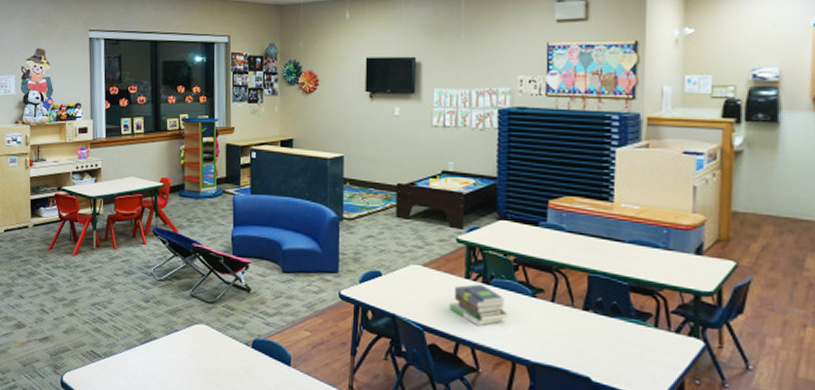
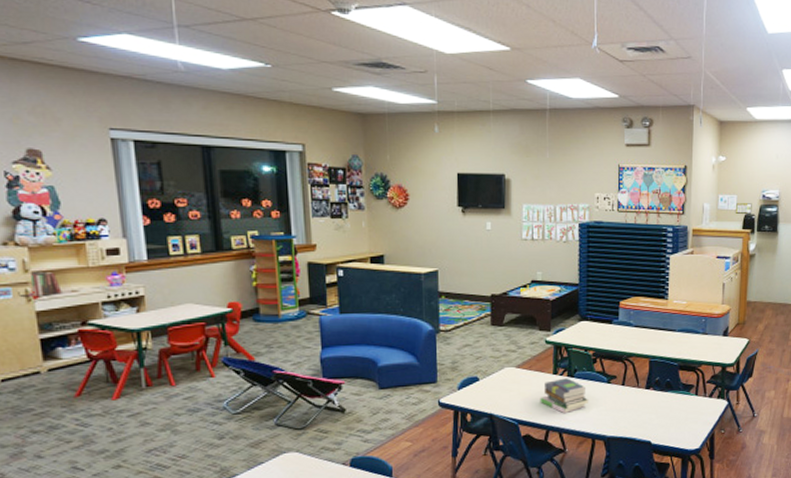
books: none [21,144,48,166] -> present [18,271,62,298]

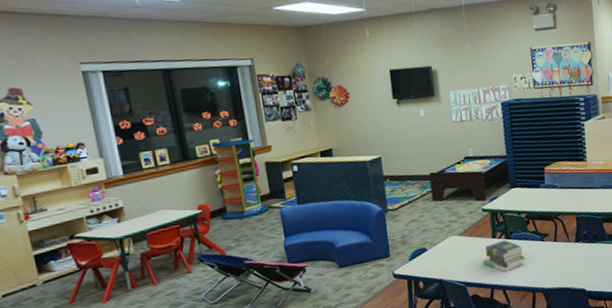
books: present [18,271,62,298] -> none [11,194,50,221]

